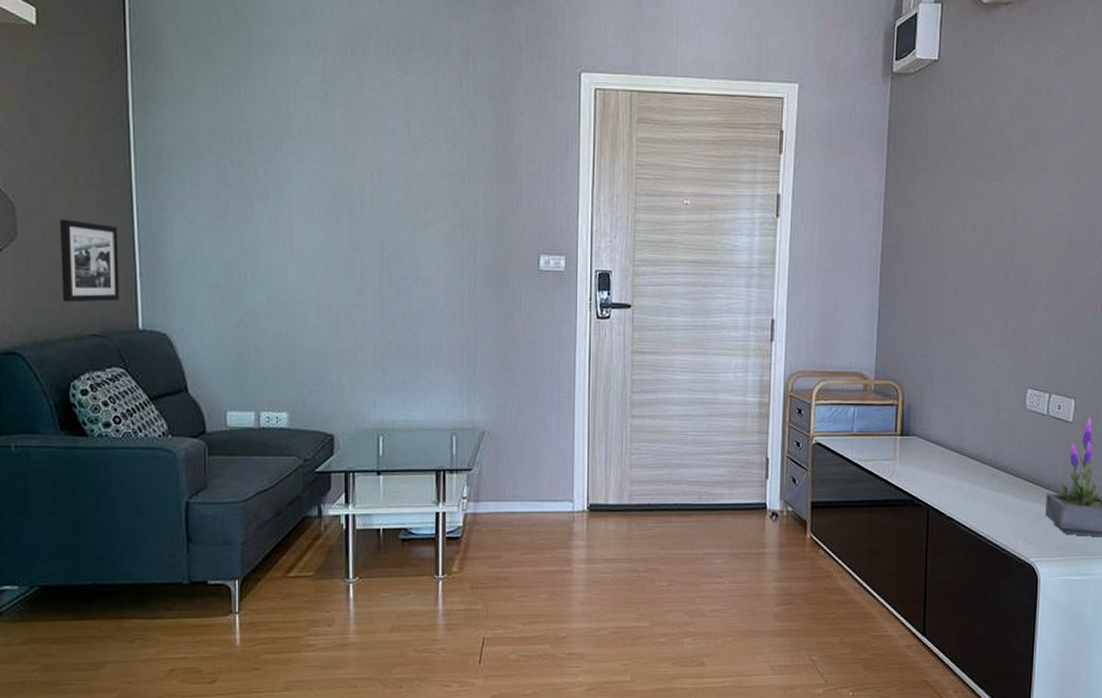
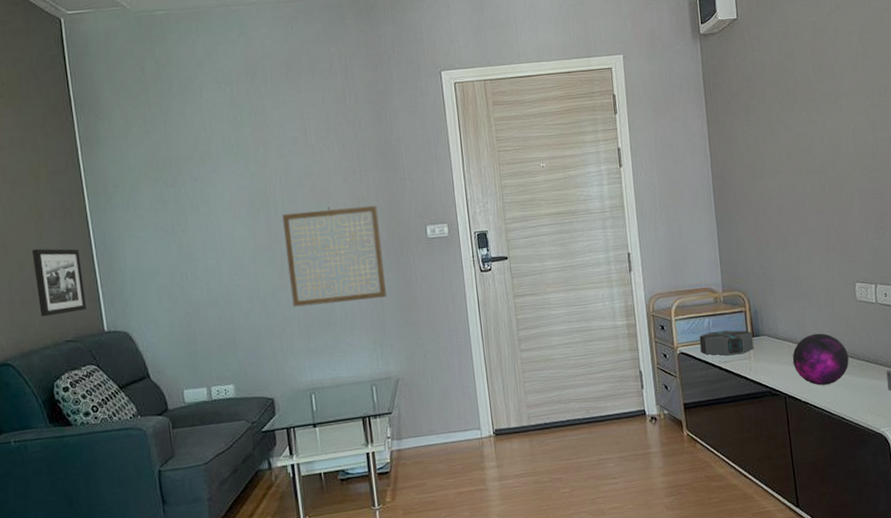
wall art: none [369,216,484,333] -> present [282,205,387,308]
speaker: none [840,423,902,454] -> present [699,330,754,356]
decorative orb: none [942,441,1007,501] -> present [792,333,849,386]

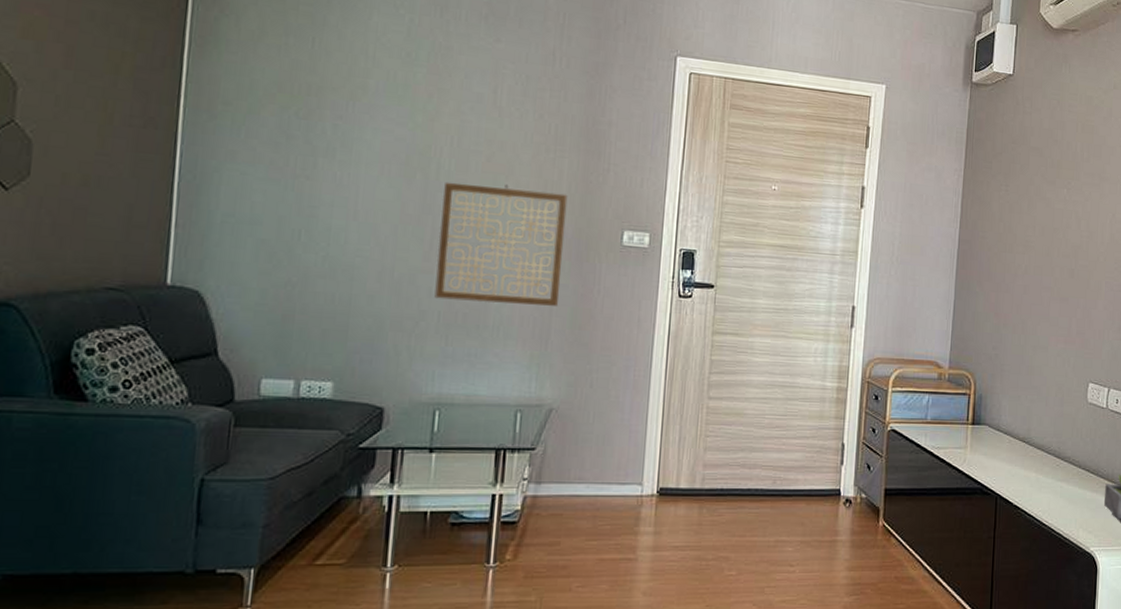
picture frame: present [31,248,87,317] -> none [77,160,155,253]
speaker: present [699,330,754,356] -> none [914,411,973,442]
decorative orb: present [792,333,849,386] -> none [1010,431,1069,490]

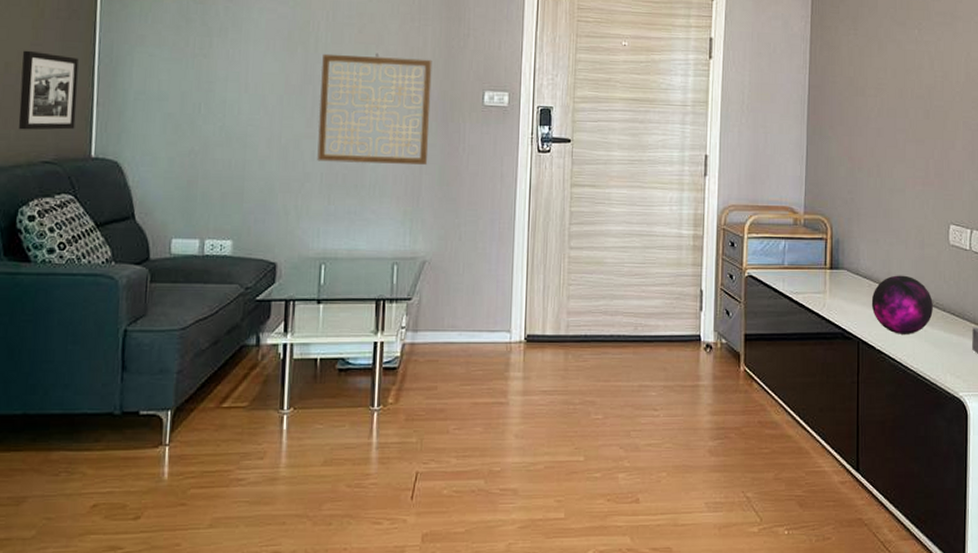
picture frame: none [77,160,155,253] -> present [18,50,79,130]
decorative orb: none [1010,431,1069,490] -> present [871,275,933,334]

